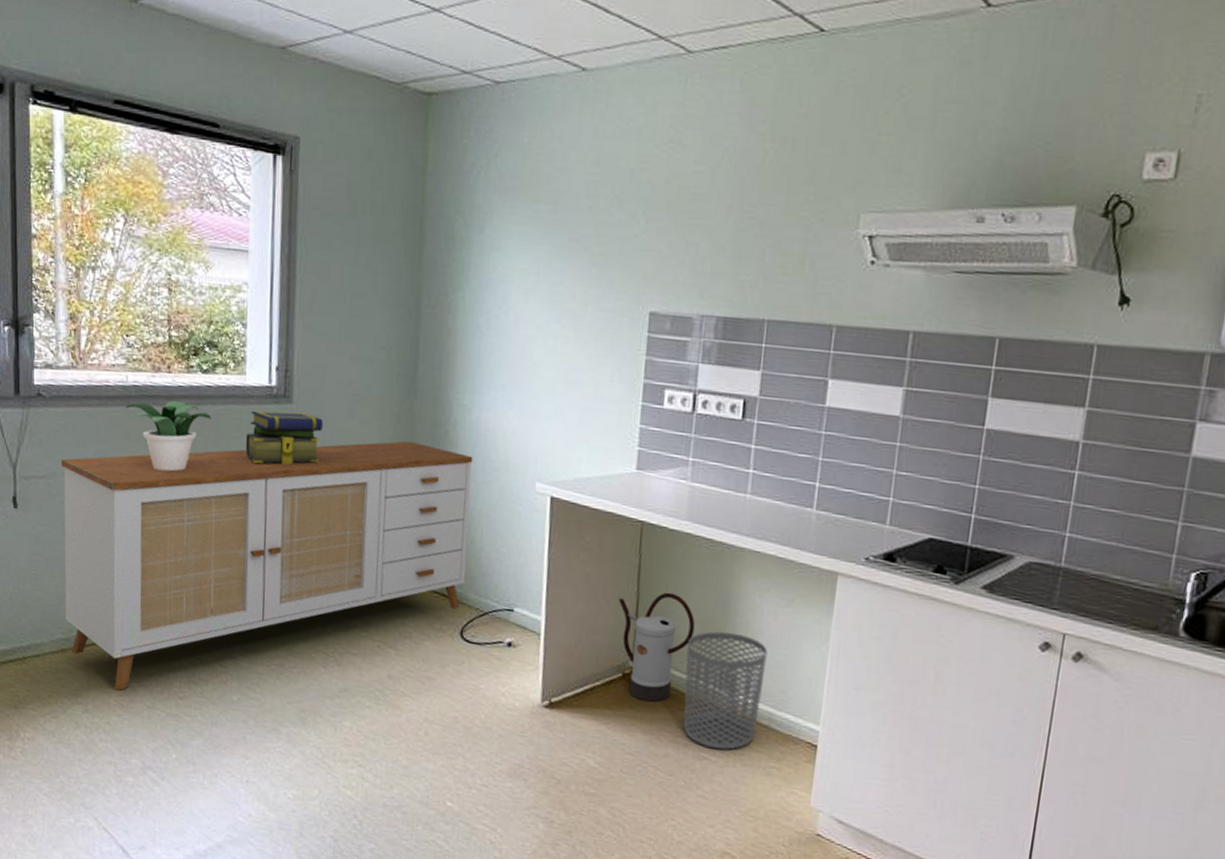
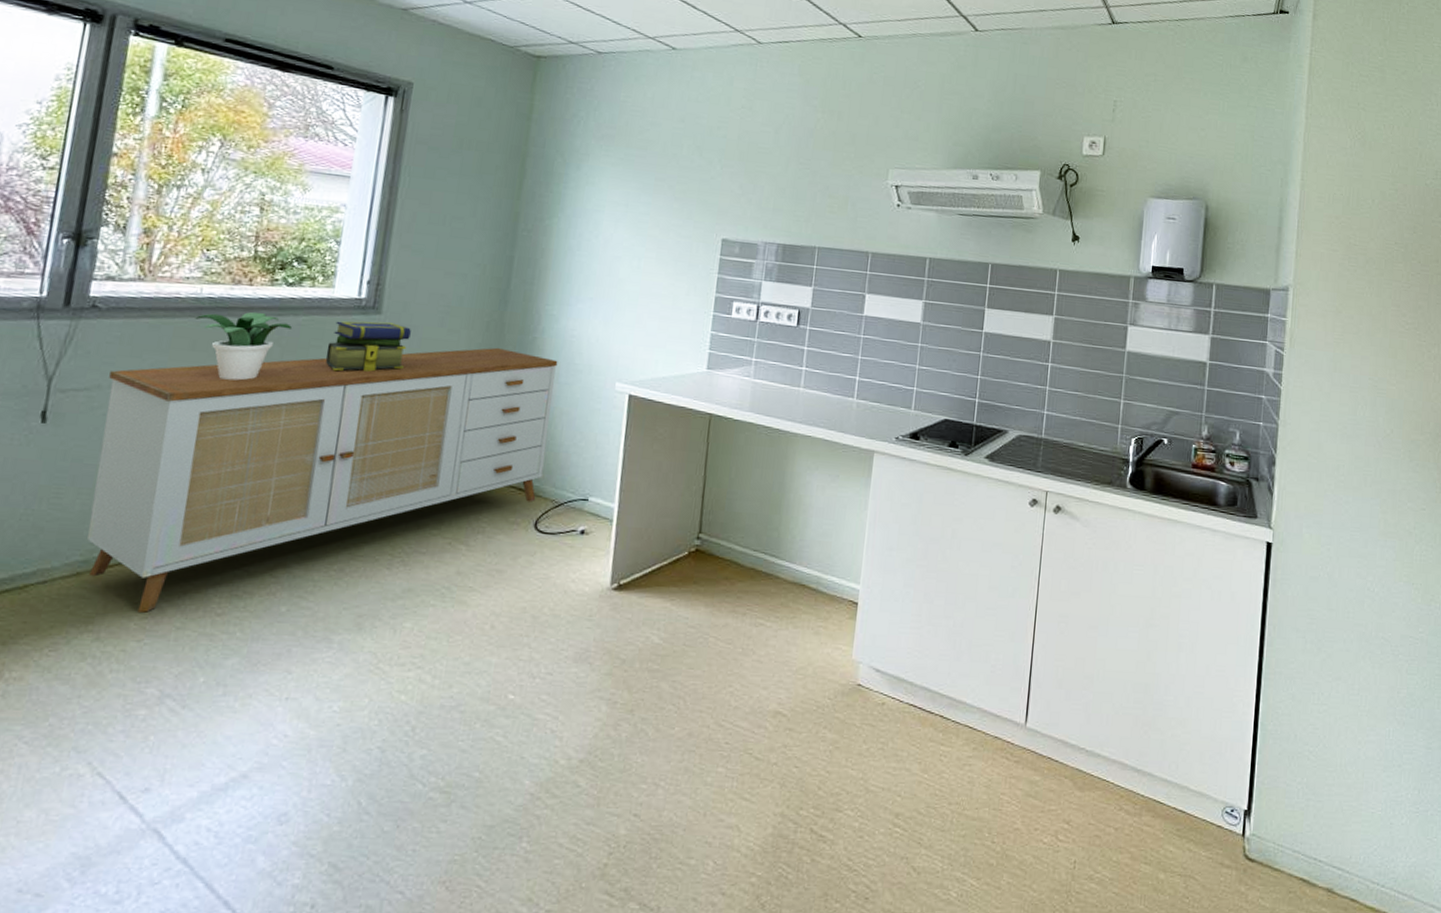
watering can: present [618,592,696,702] -> none [687,475,755,576]
waste bin: present [683,631,768,750] -> none [742,507,817,615]

